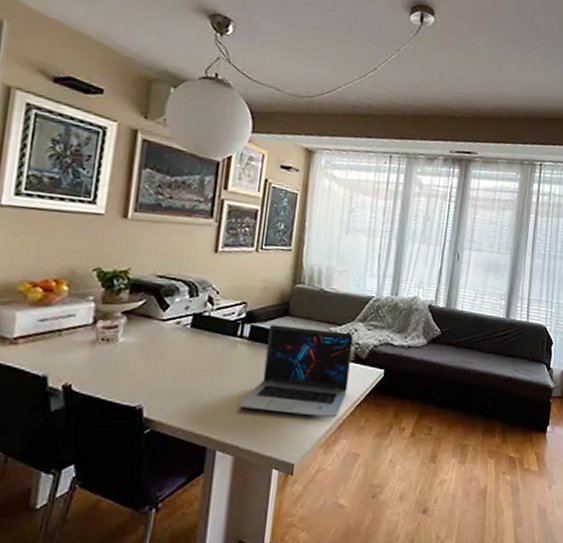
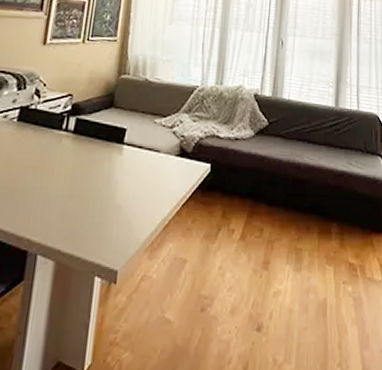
laptop: present [238,324,354,418] -> none [61,117,179,218]

